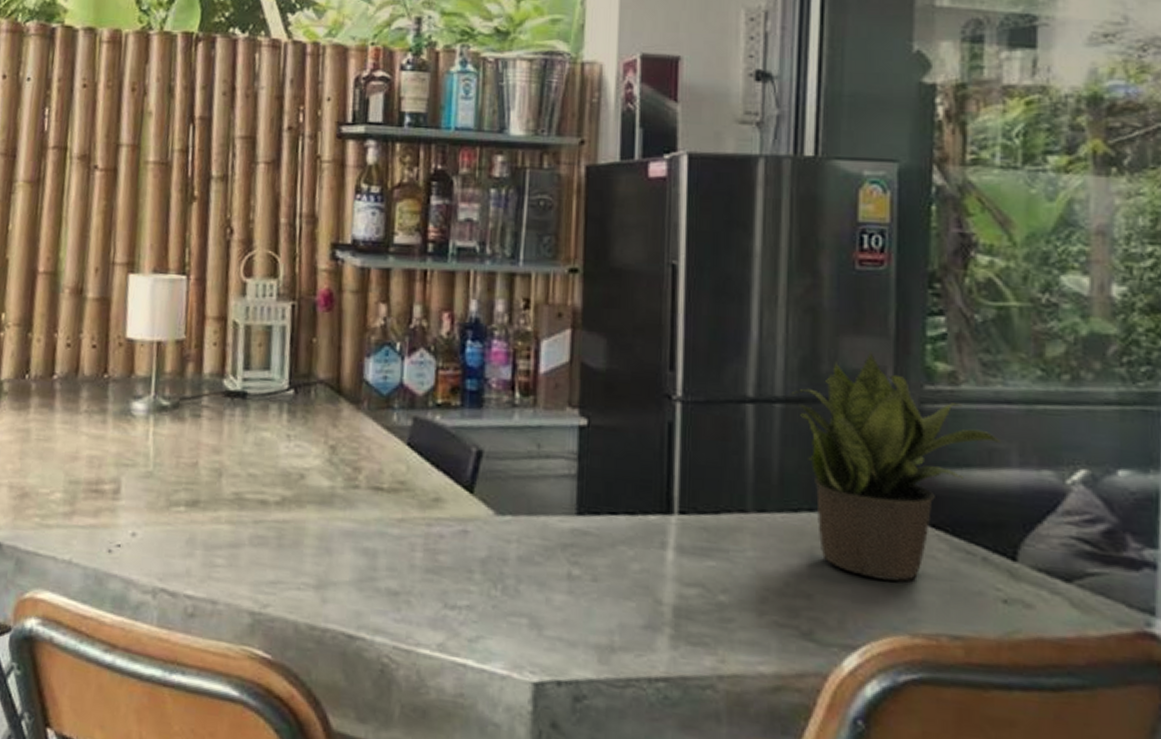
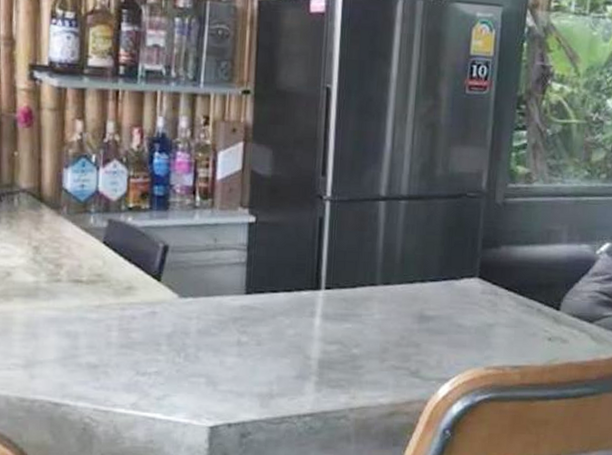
potted plant: present [790,352,1001,582] -> none [413,159,557,330]

